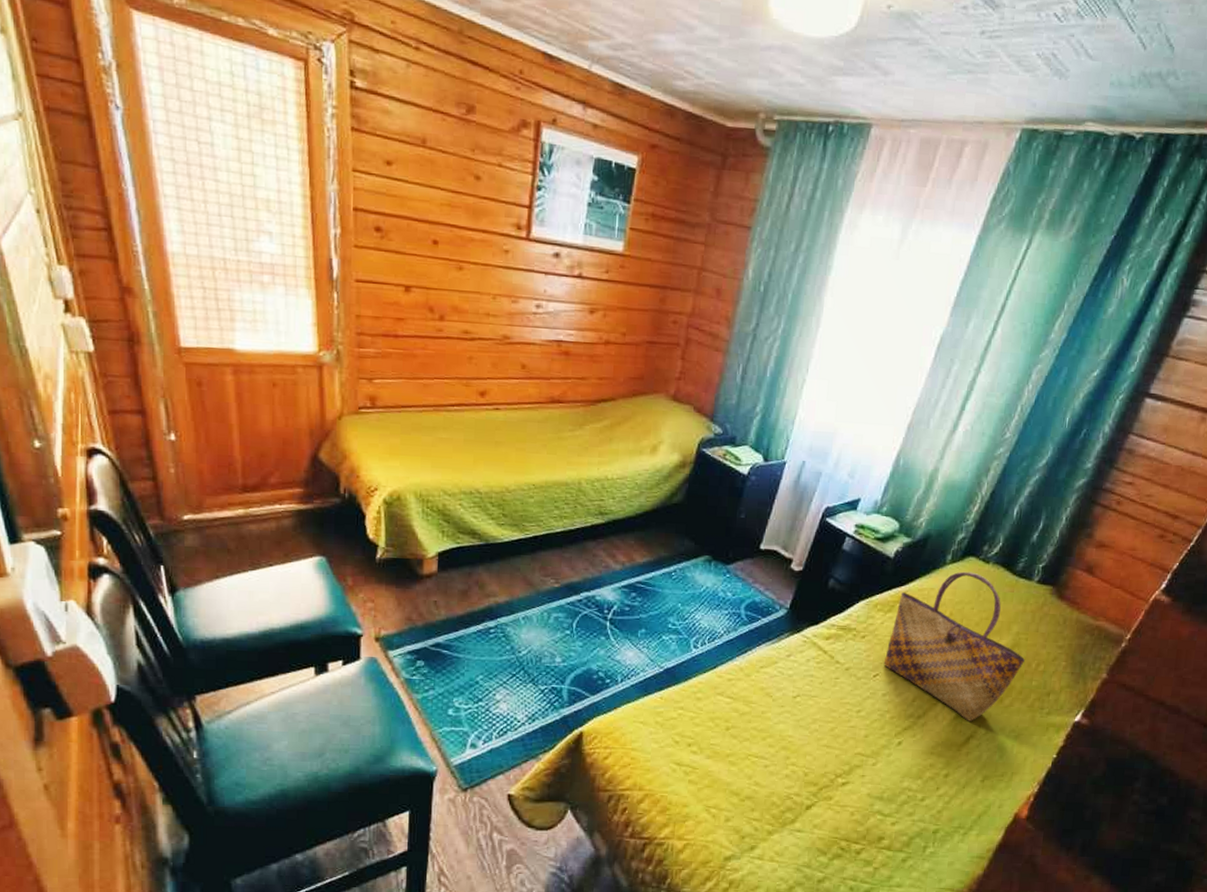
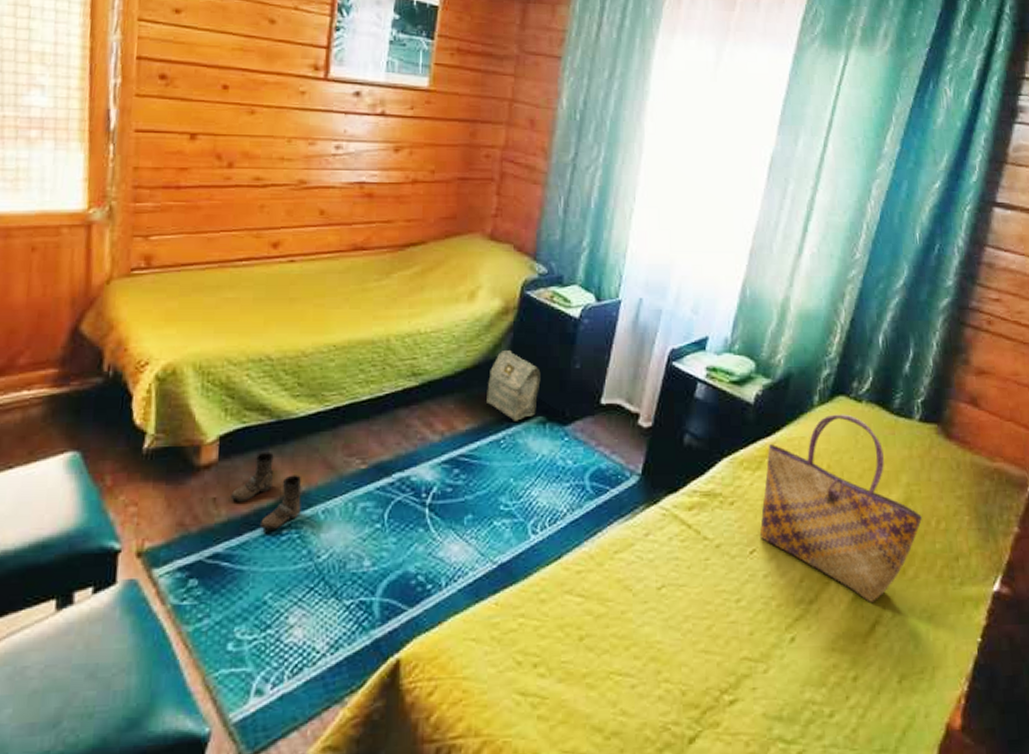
boots: none [448,567,506,629] -> present [230,451,302,530]
bag: none [662,498,710,558] -> present [487,349,541,421]

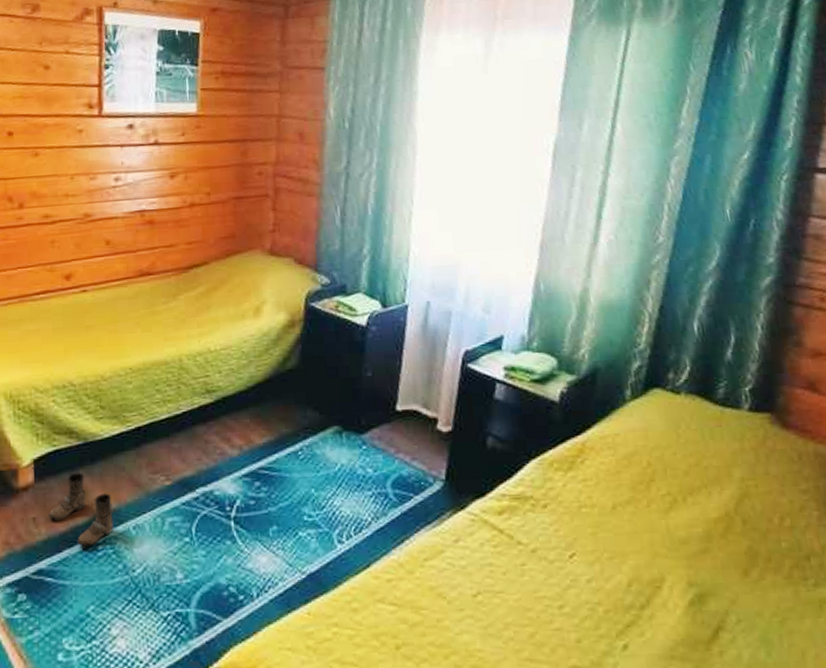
bag: present [487,349,541,421] -> none [280,361,333,432]
tote bag: present [759,414,922,602] -> none [577,407,763,607]

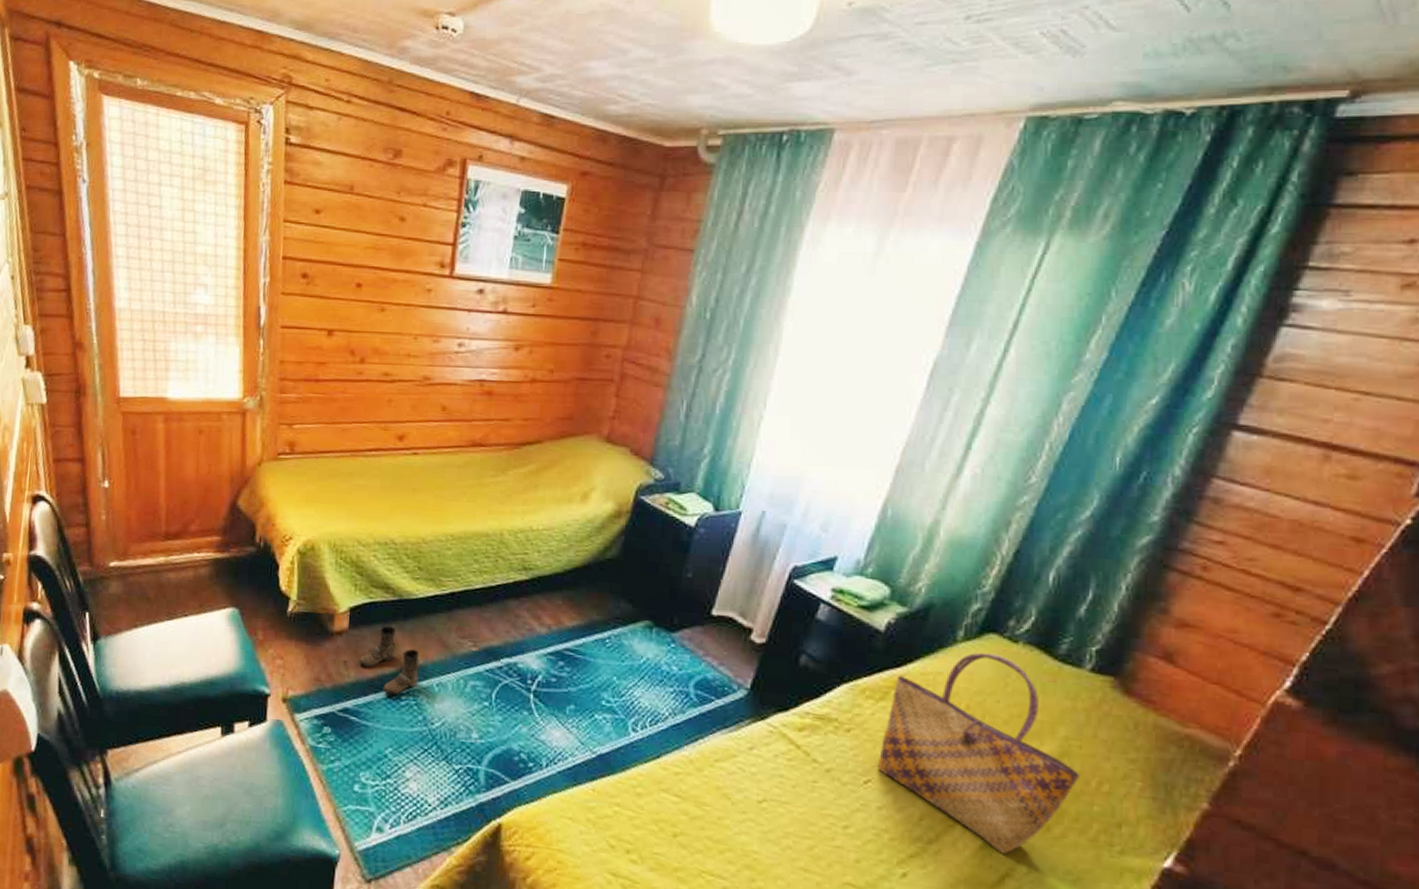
tote bag: none [577,407,763,607] -> present [876,652,1079,854]

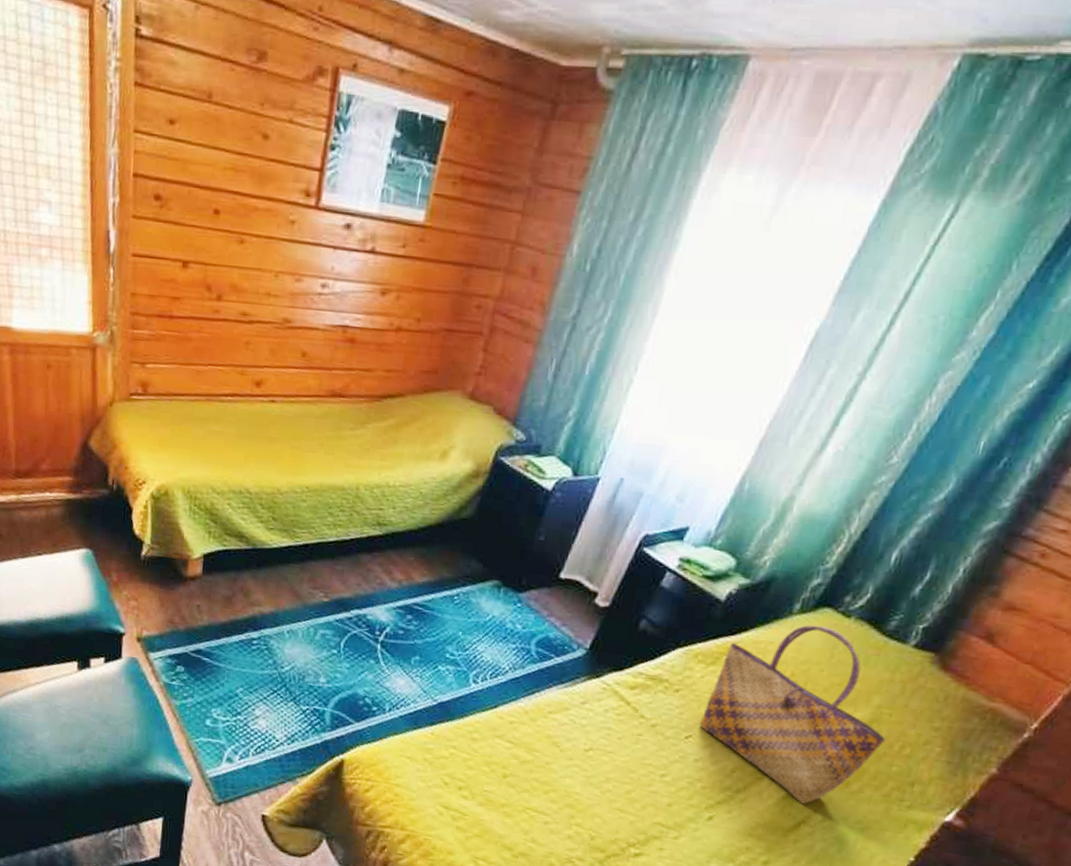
boots: present [358,625,420,695] -> none [211,573,271,640]

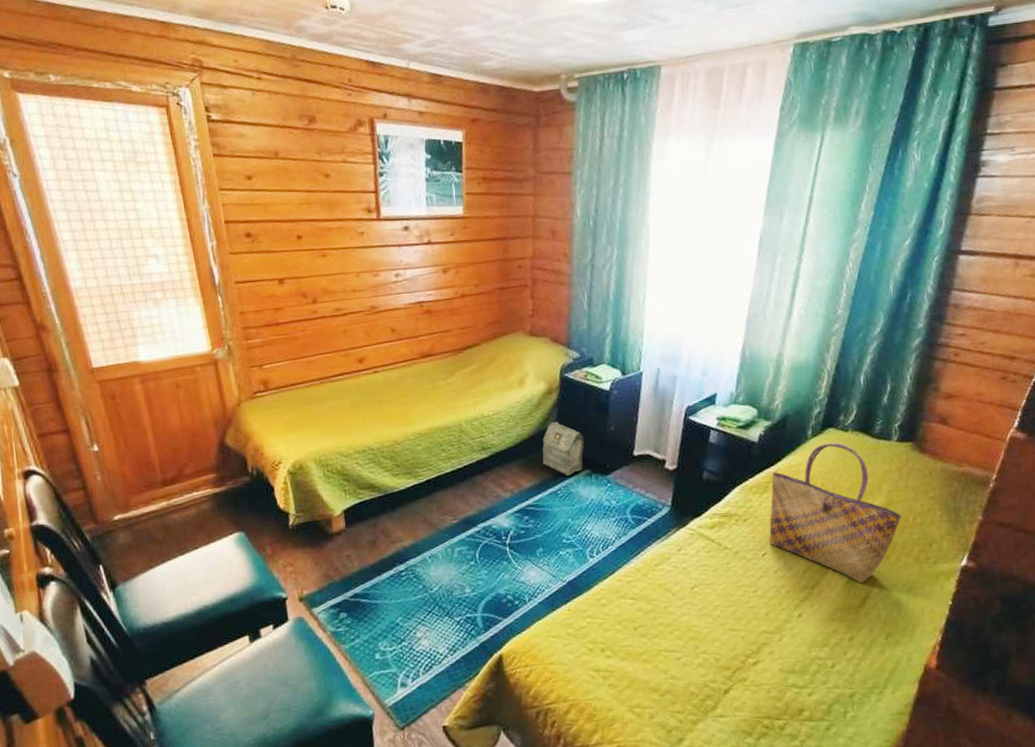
bag: none [445,512,503,582] -> present [542,421,584,476]

